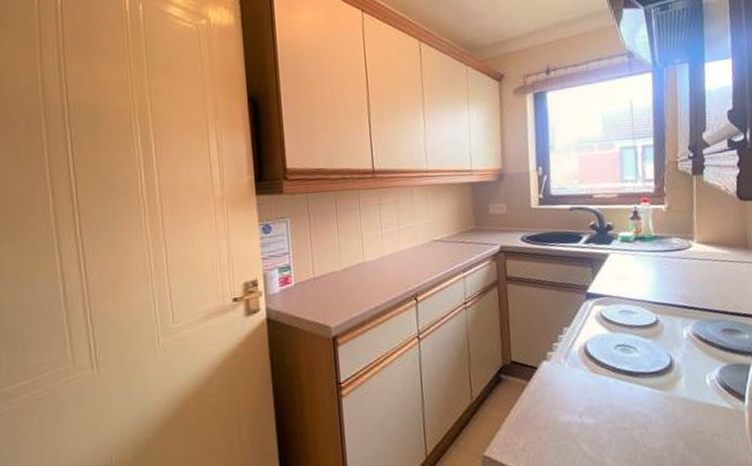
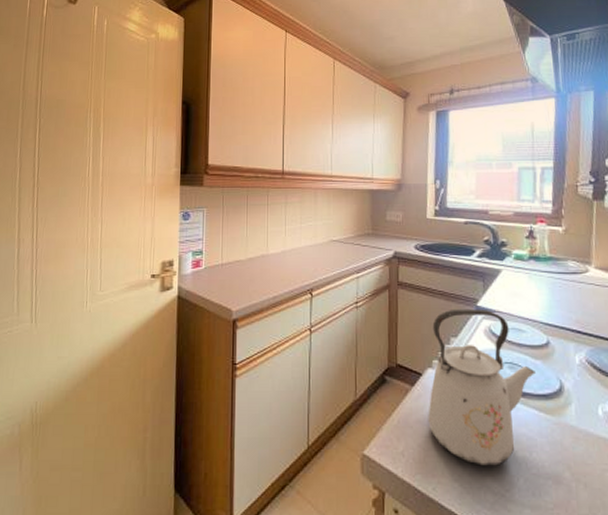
kettle: none [544,295,647,449] -> present [428,308,535,466]

